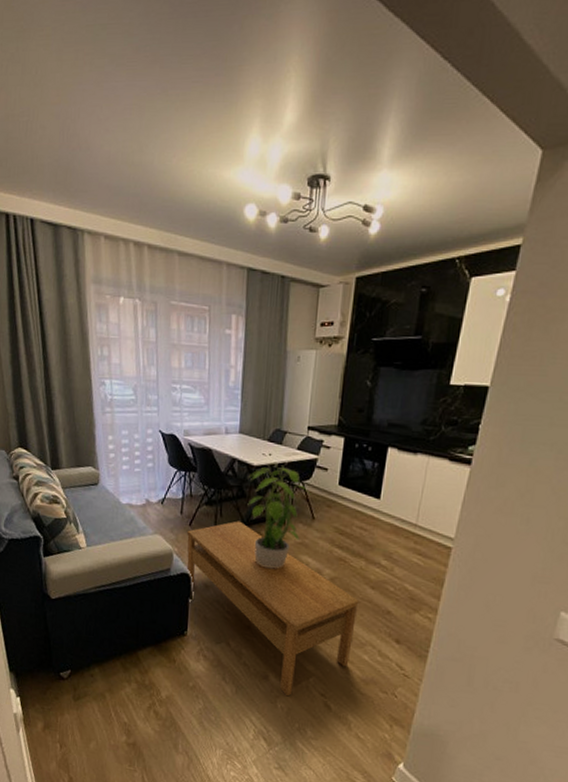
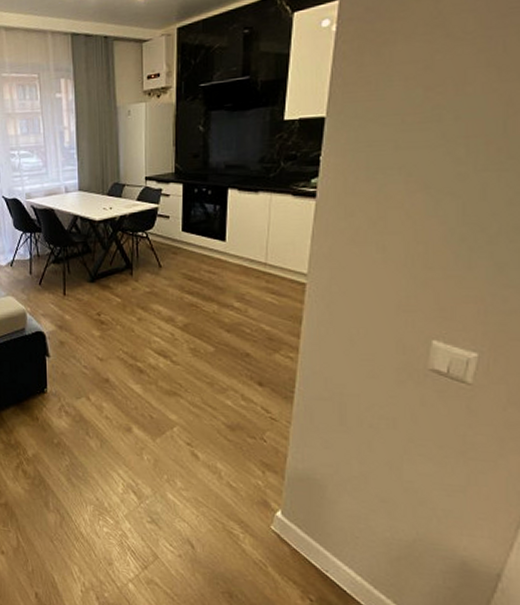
coffee table: present [187,520,359,697] -> none [38,276,216,448]
potted plant: present [247,464,311,569] -> none [91,217,155,320]

